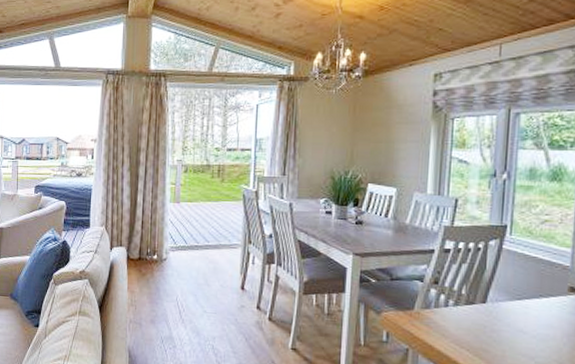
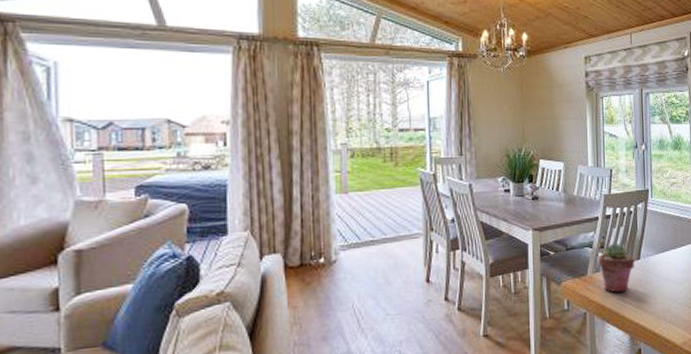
potted succulent: none [430,280,479,336] -> present [599,243,635,293]

